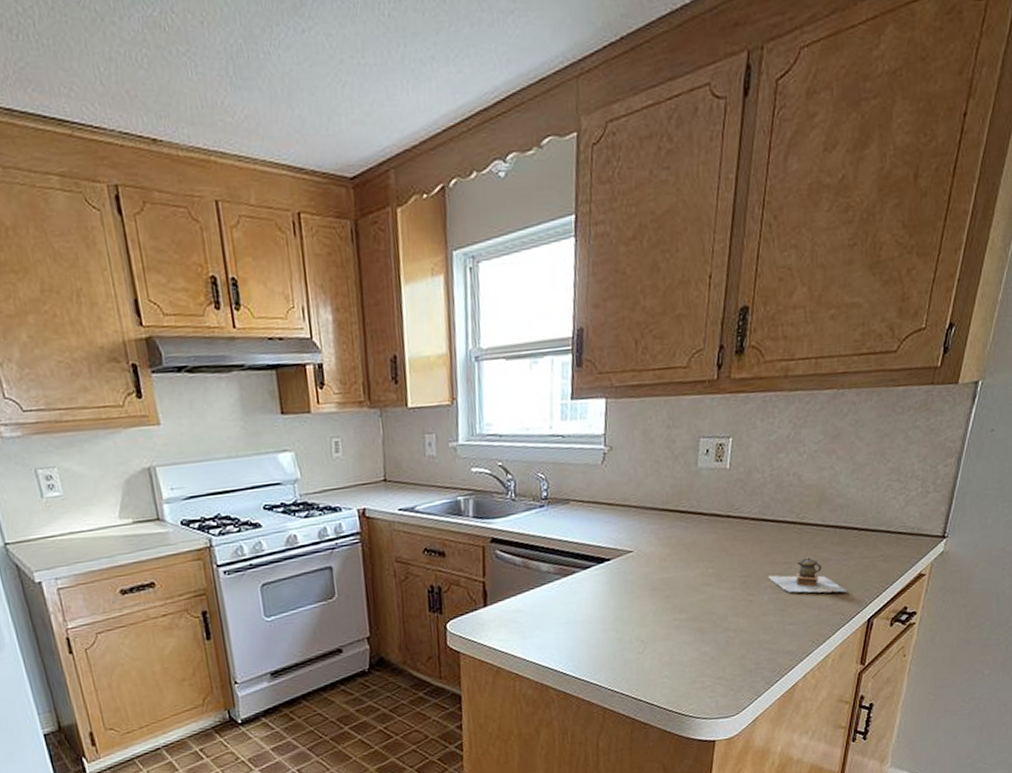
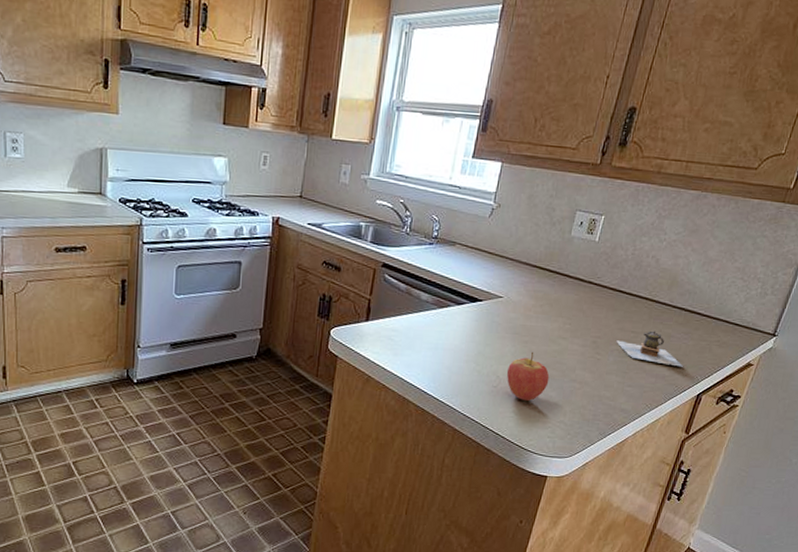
fruit: none [651,606,700,662] -> present [506,351,550,401]

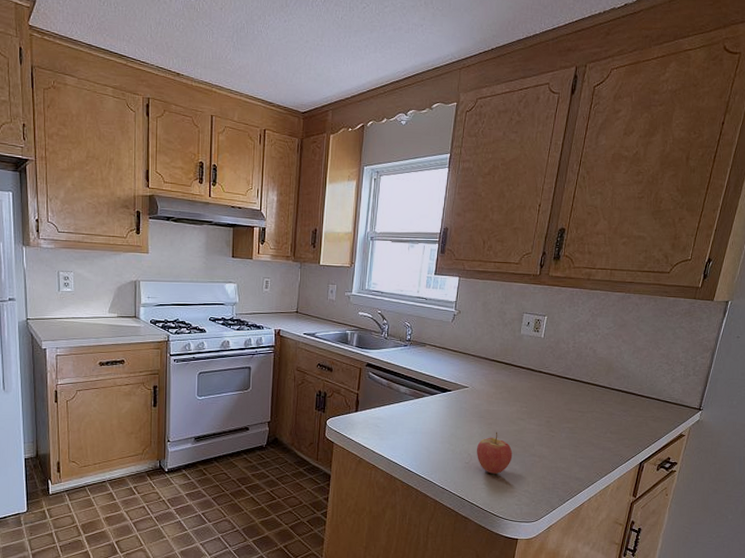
teapot: present [616,331,683,367] -> none [566,410,625,440]

